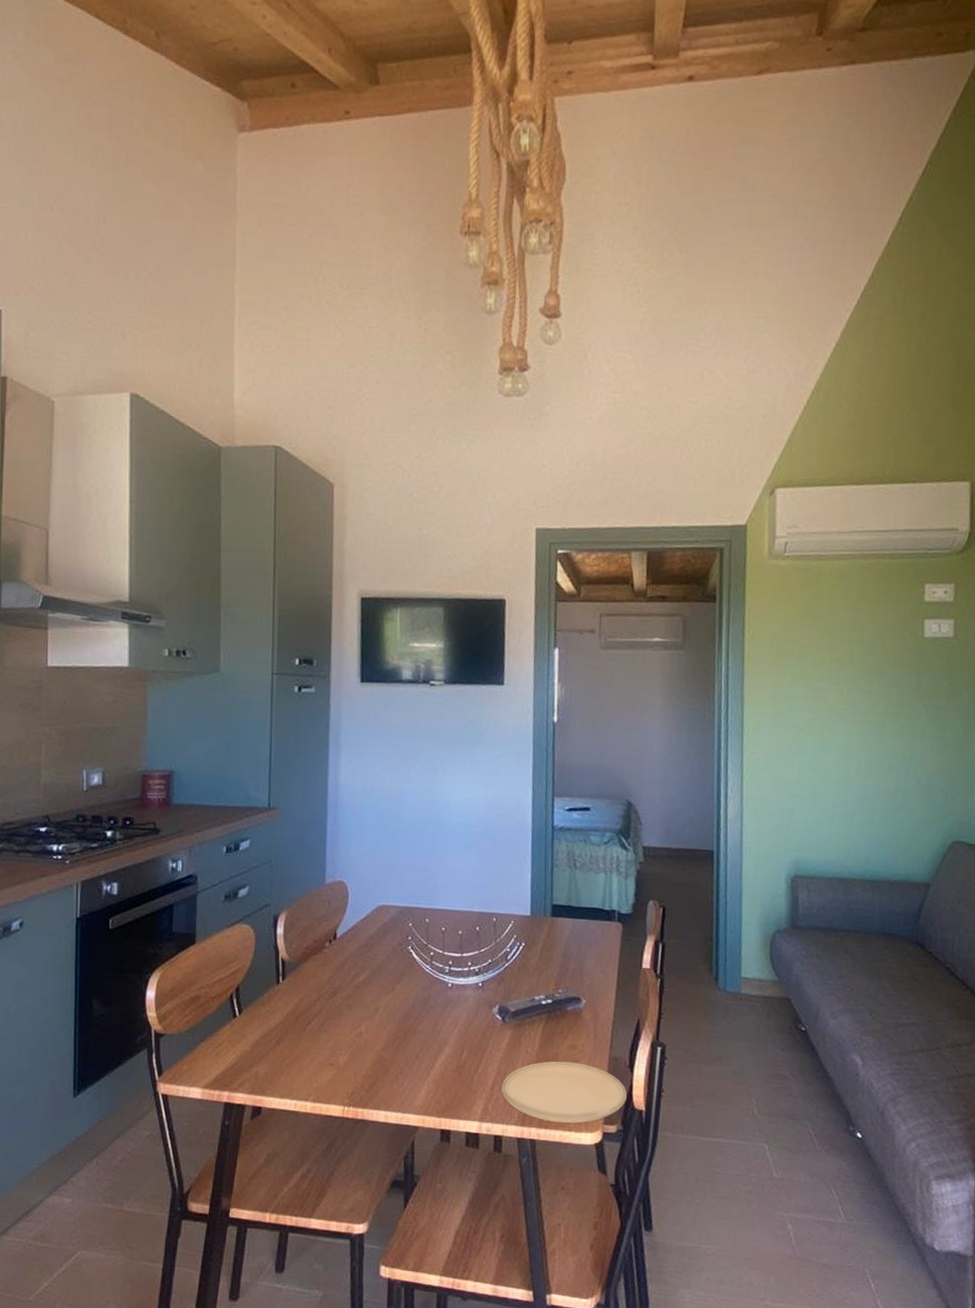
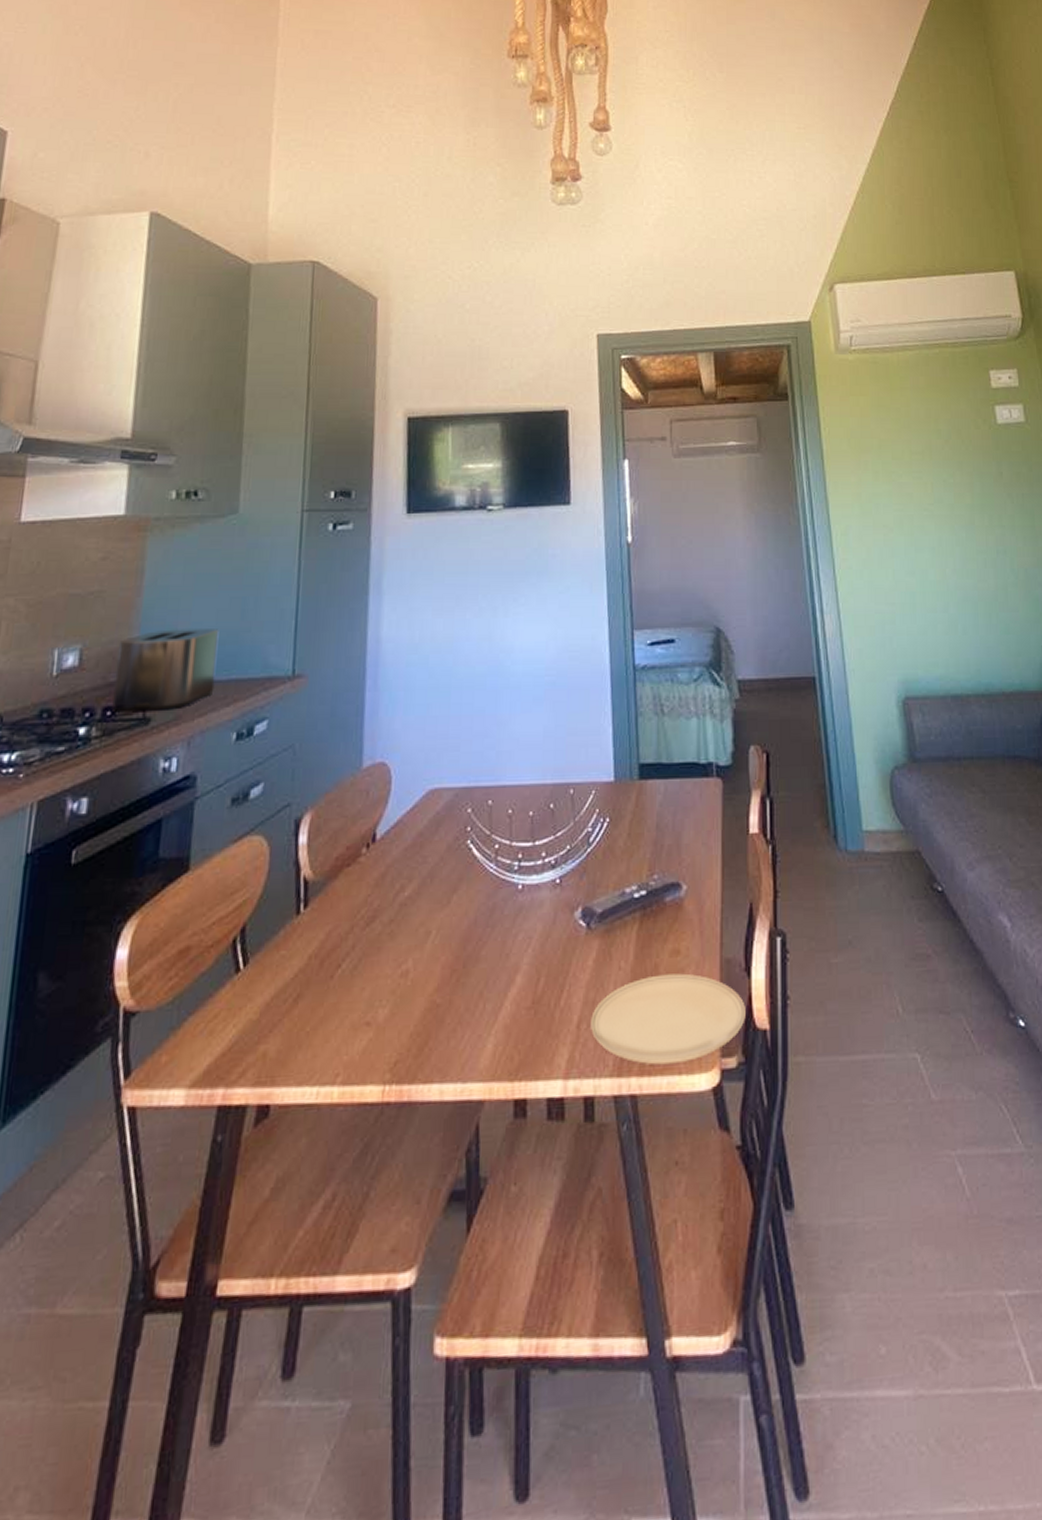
toaster: none [130,762,209,824] -> present [112,629,219,711]

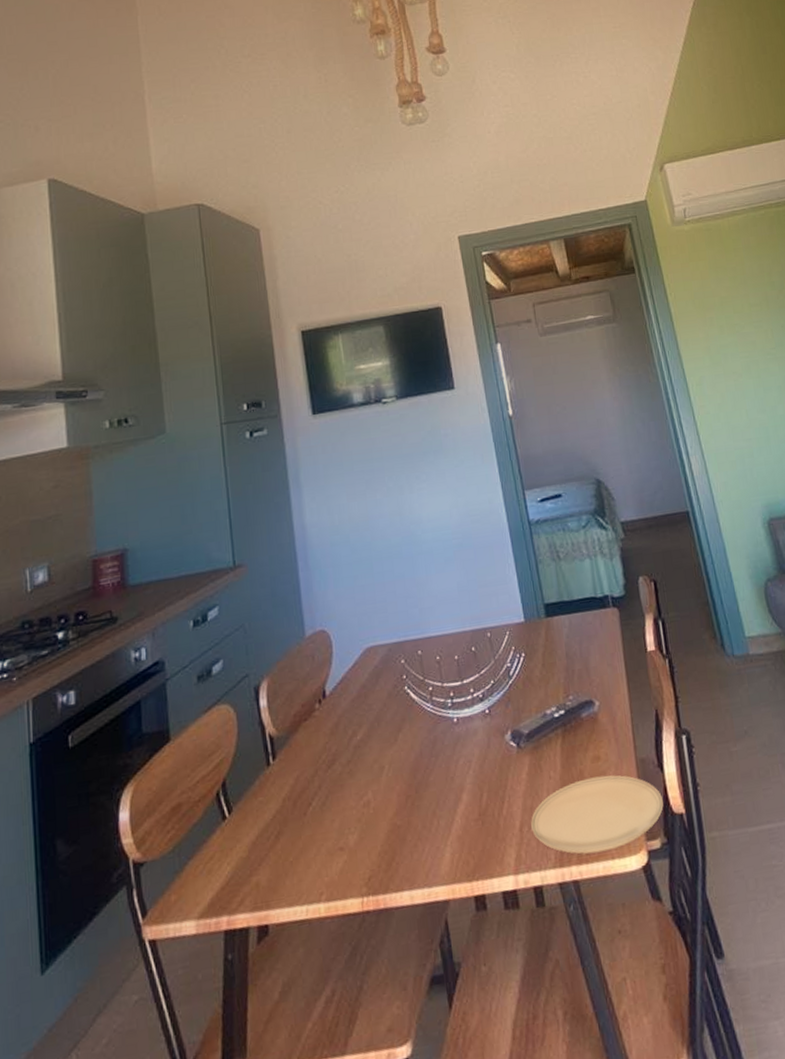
toaster: present [112,629,219,711] -> none [80,534,168,616]

